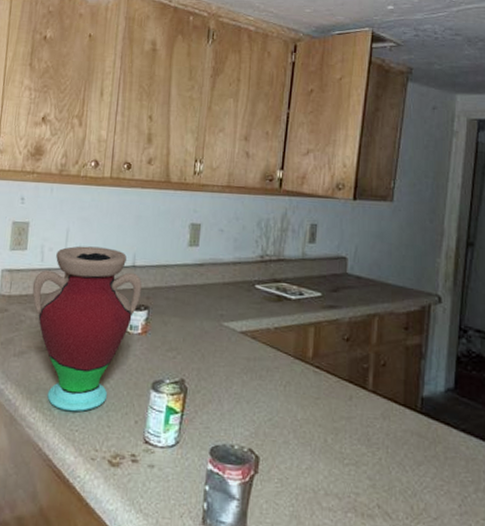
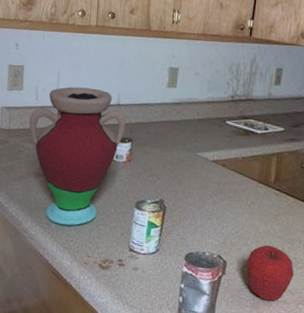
apple: none [283,435,341,508] -> present [246,245,295,301]

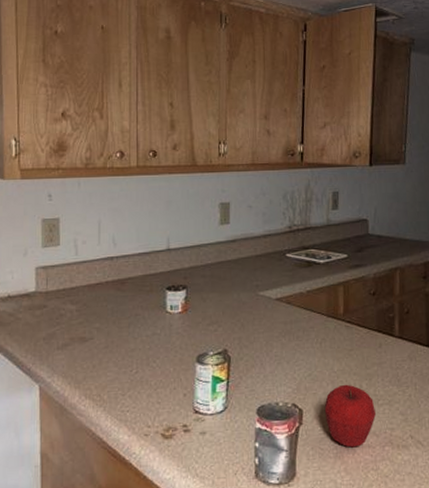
vase: present [29,86,127,226] -> none [69,234,179,395]

